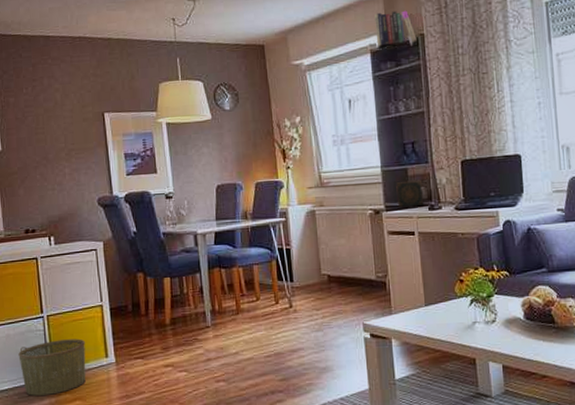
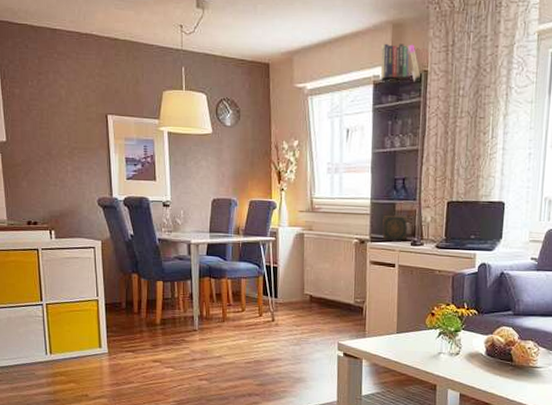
basket: present [18,339,86,397] -> none [18,327,81,376]

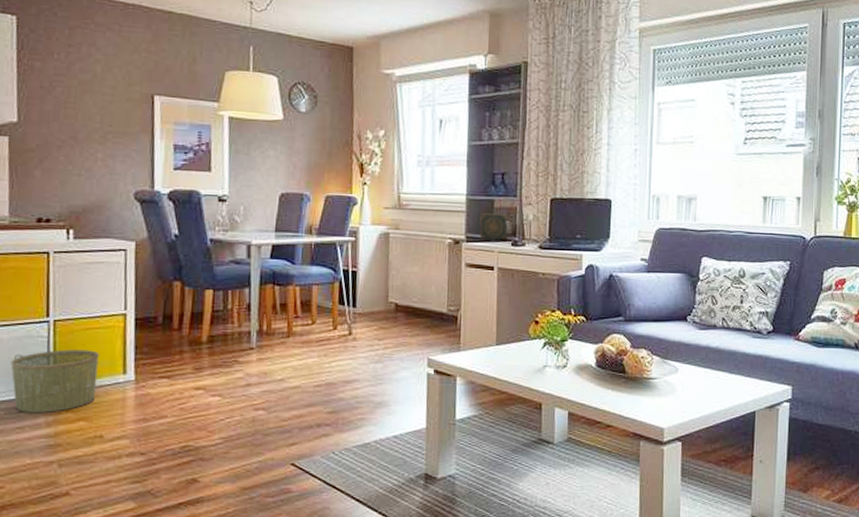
basket: none [18,327,81,376] -> present [10,349,99,414]
books: present [380,43,420,82] -> none [477,32,520,73]

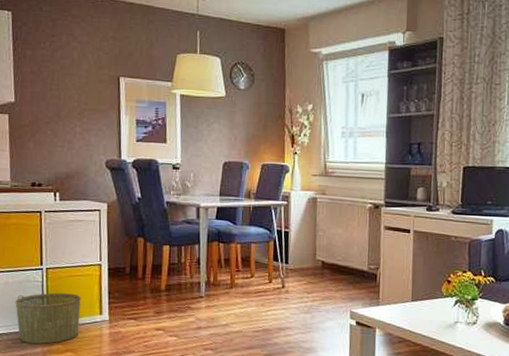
decorative box: present [479,213,507,240] -> none [397,180,423,206]

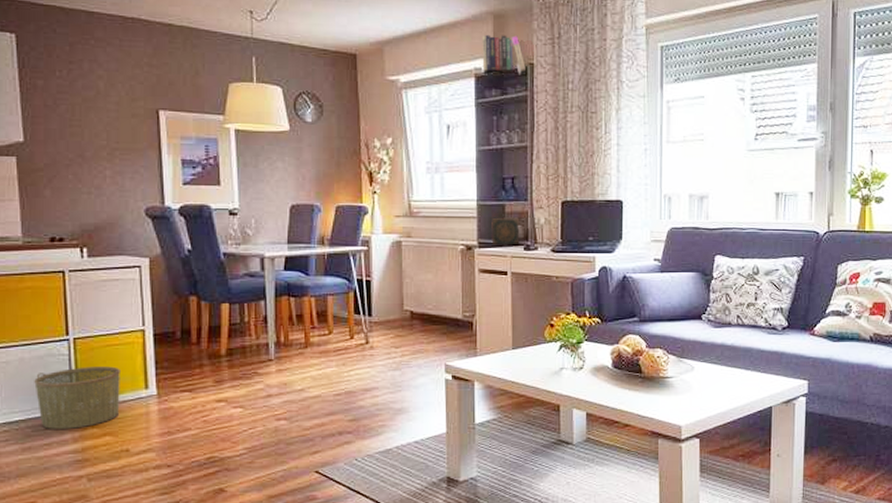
books: none [396,11,436,49] -> present [482,34,526,75]
decorative box: none [397,180,423,206] -> present [491,217,519,246]

